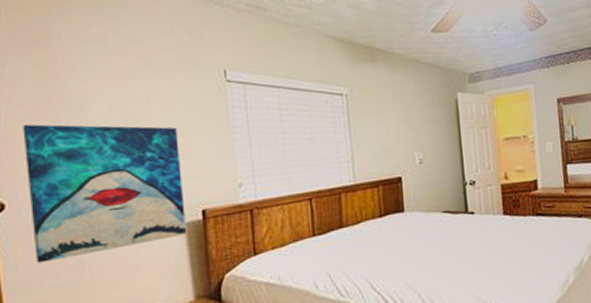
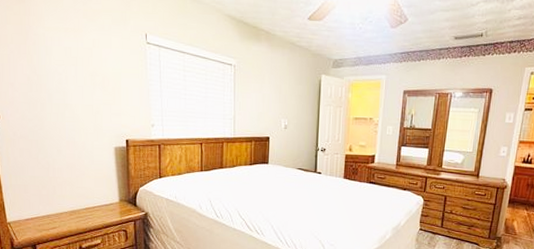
wall art: present [23,124,188,263] -> none [9,60,116,160]

